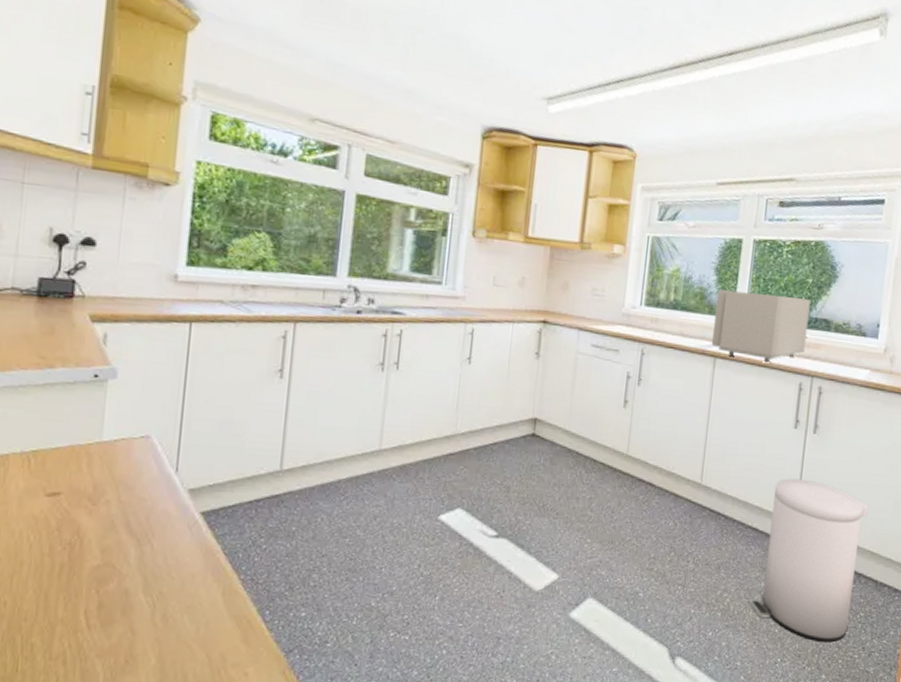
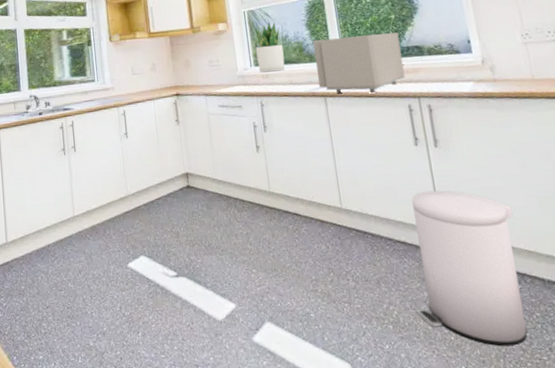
planter: none [649,256,684,318] -> present [254,22,285,73]

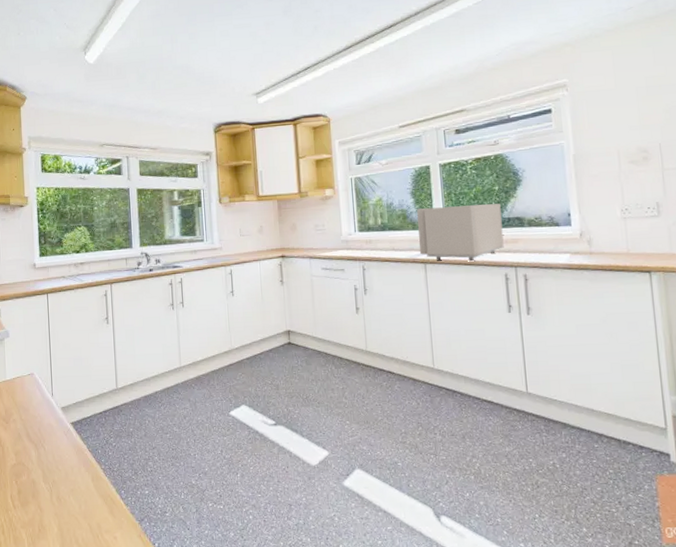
planter: present [254,22,285,73] -> none [360,189,388,238]
pedal bin: present [411,190,528,347] -> none [496,355,600,499]

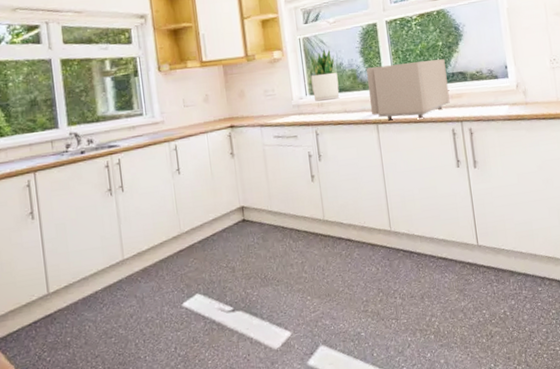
planter: none [360,189,388,238] -> present [310,49,339,101]

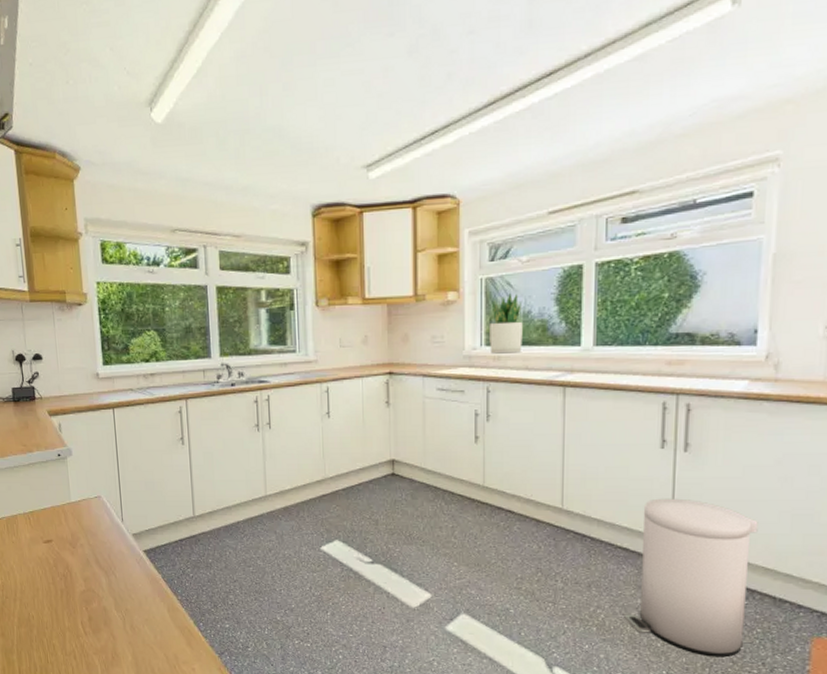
microwave: present [366,59,450,120] -> none [558,315,668,386]
pedal bin: none [452,207,545,343] -> present [624,498,758,658]

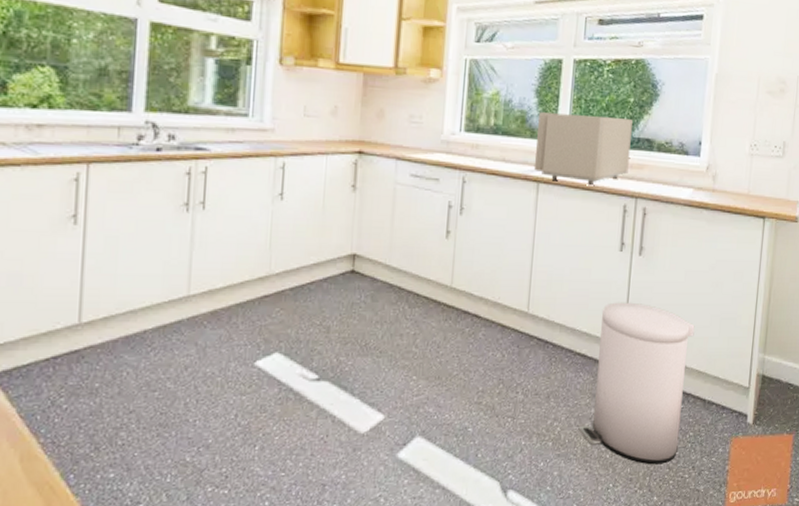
planter: present [489,293,523,354] -> none [469,79,503,143]
microwave: none [558,315,668,386] -> present [533,112,633,186]

